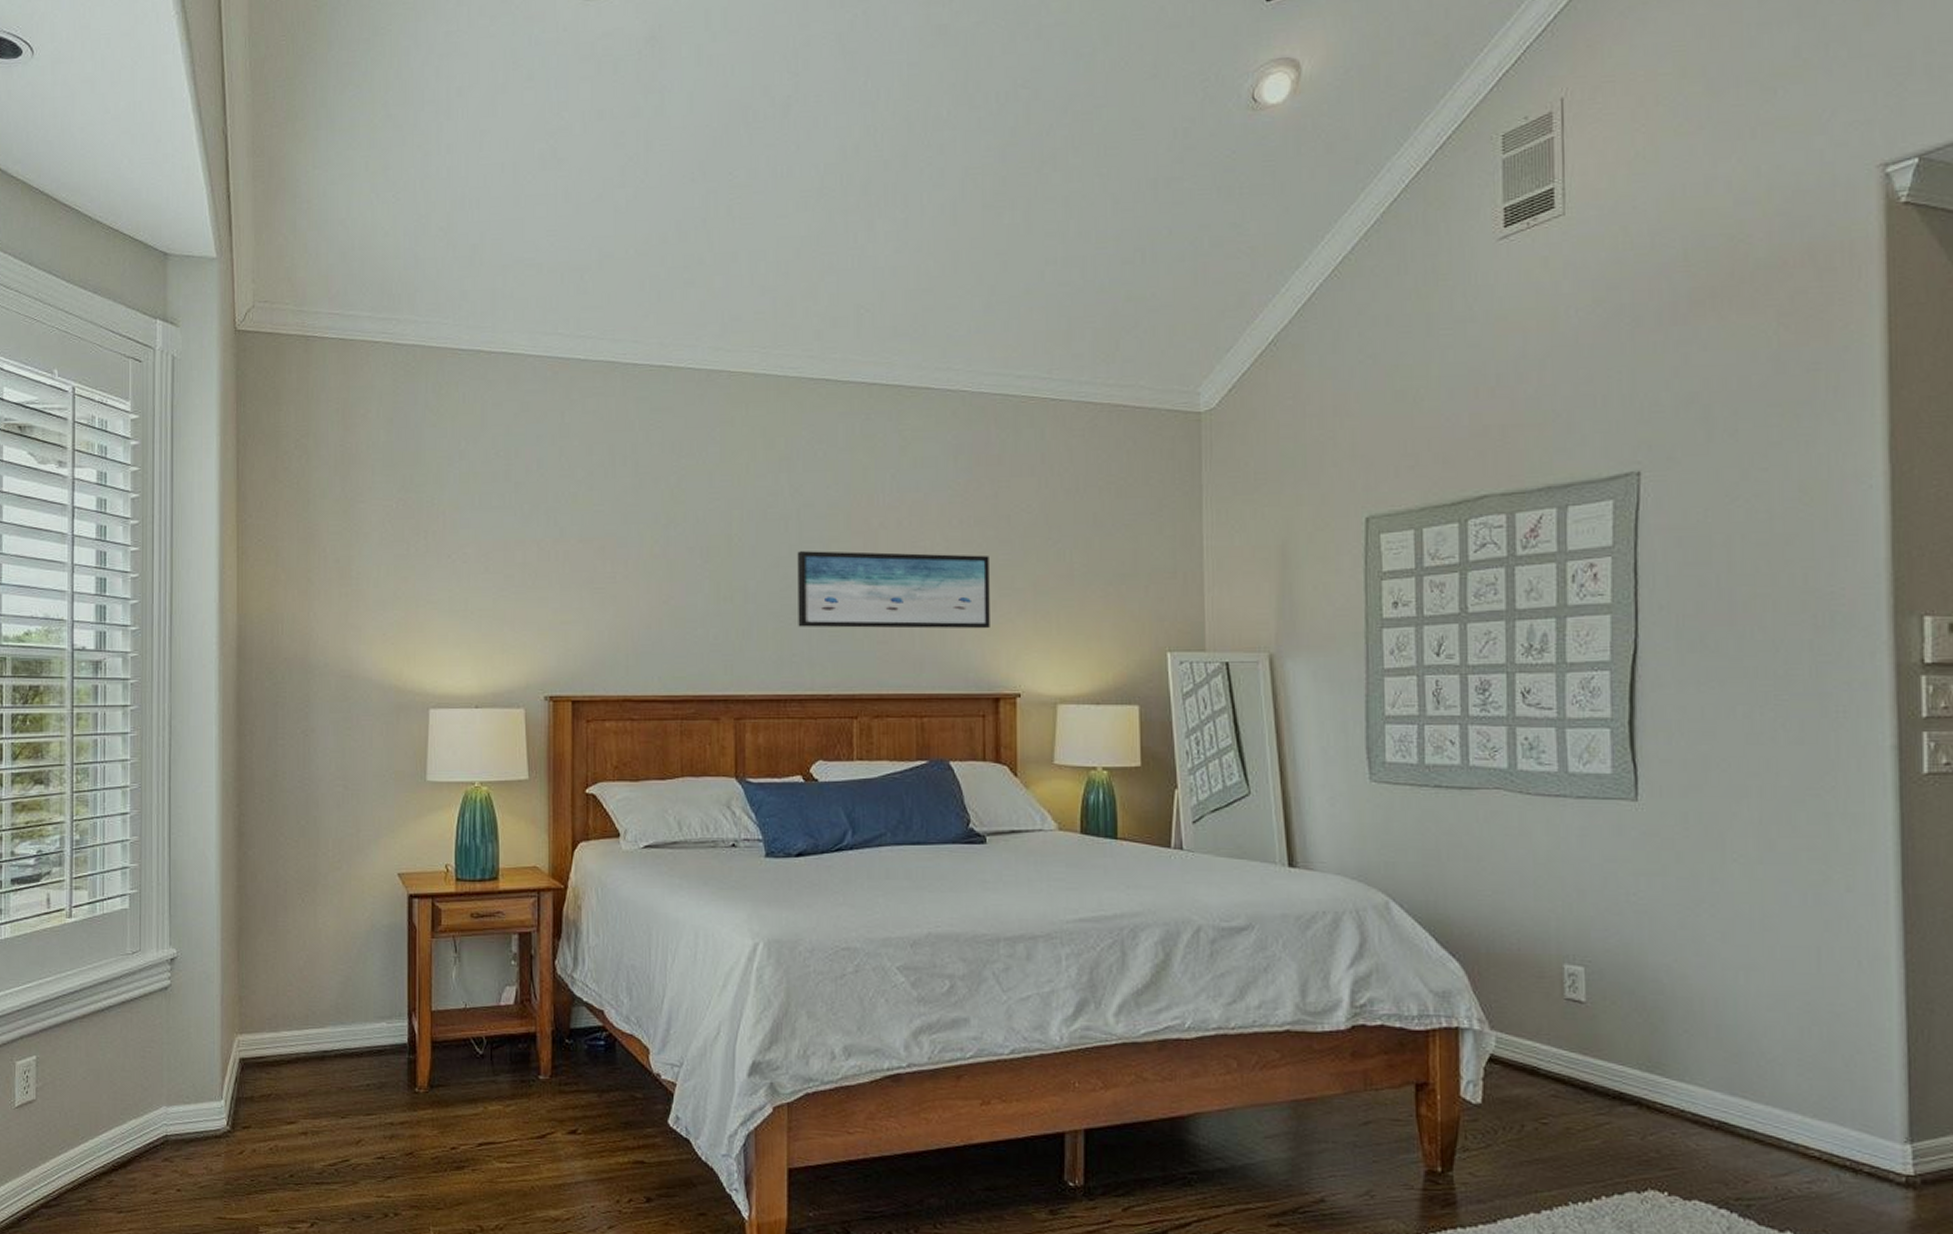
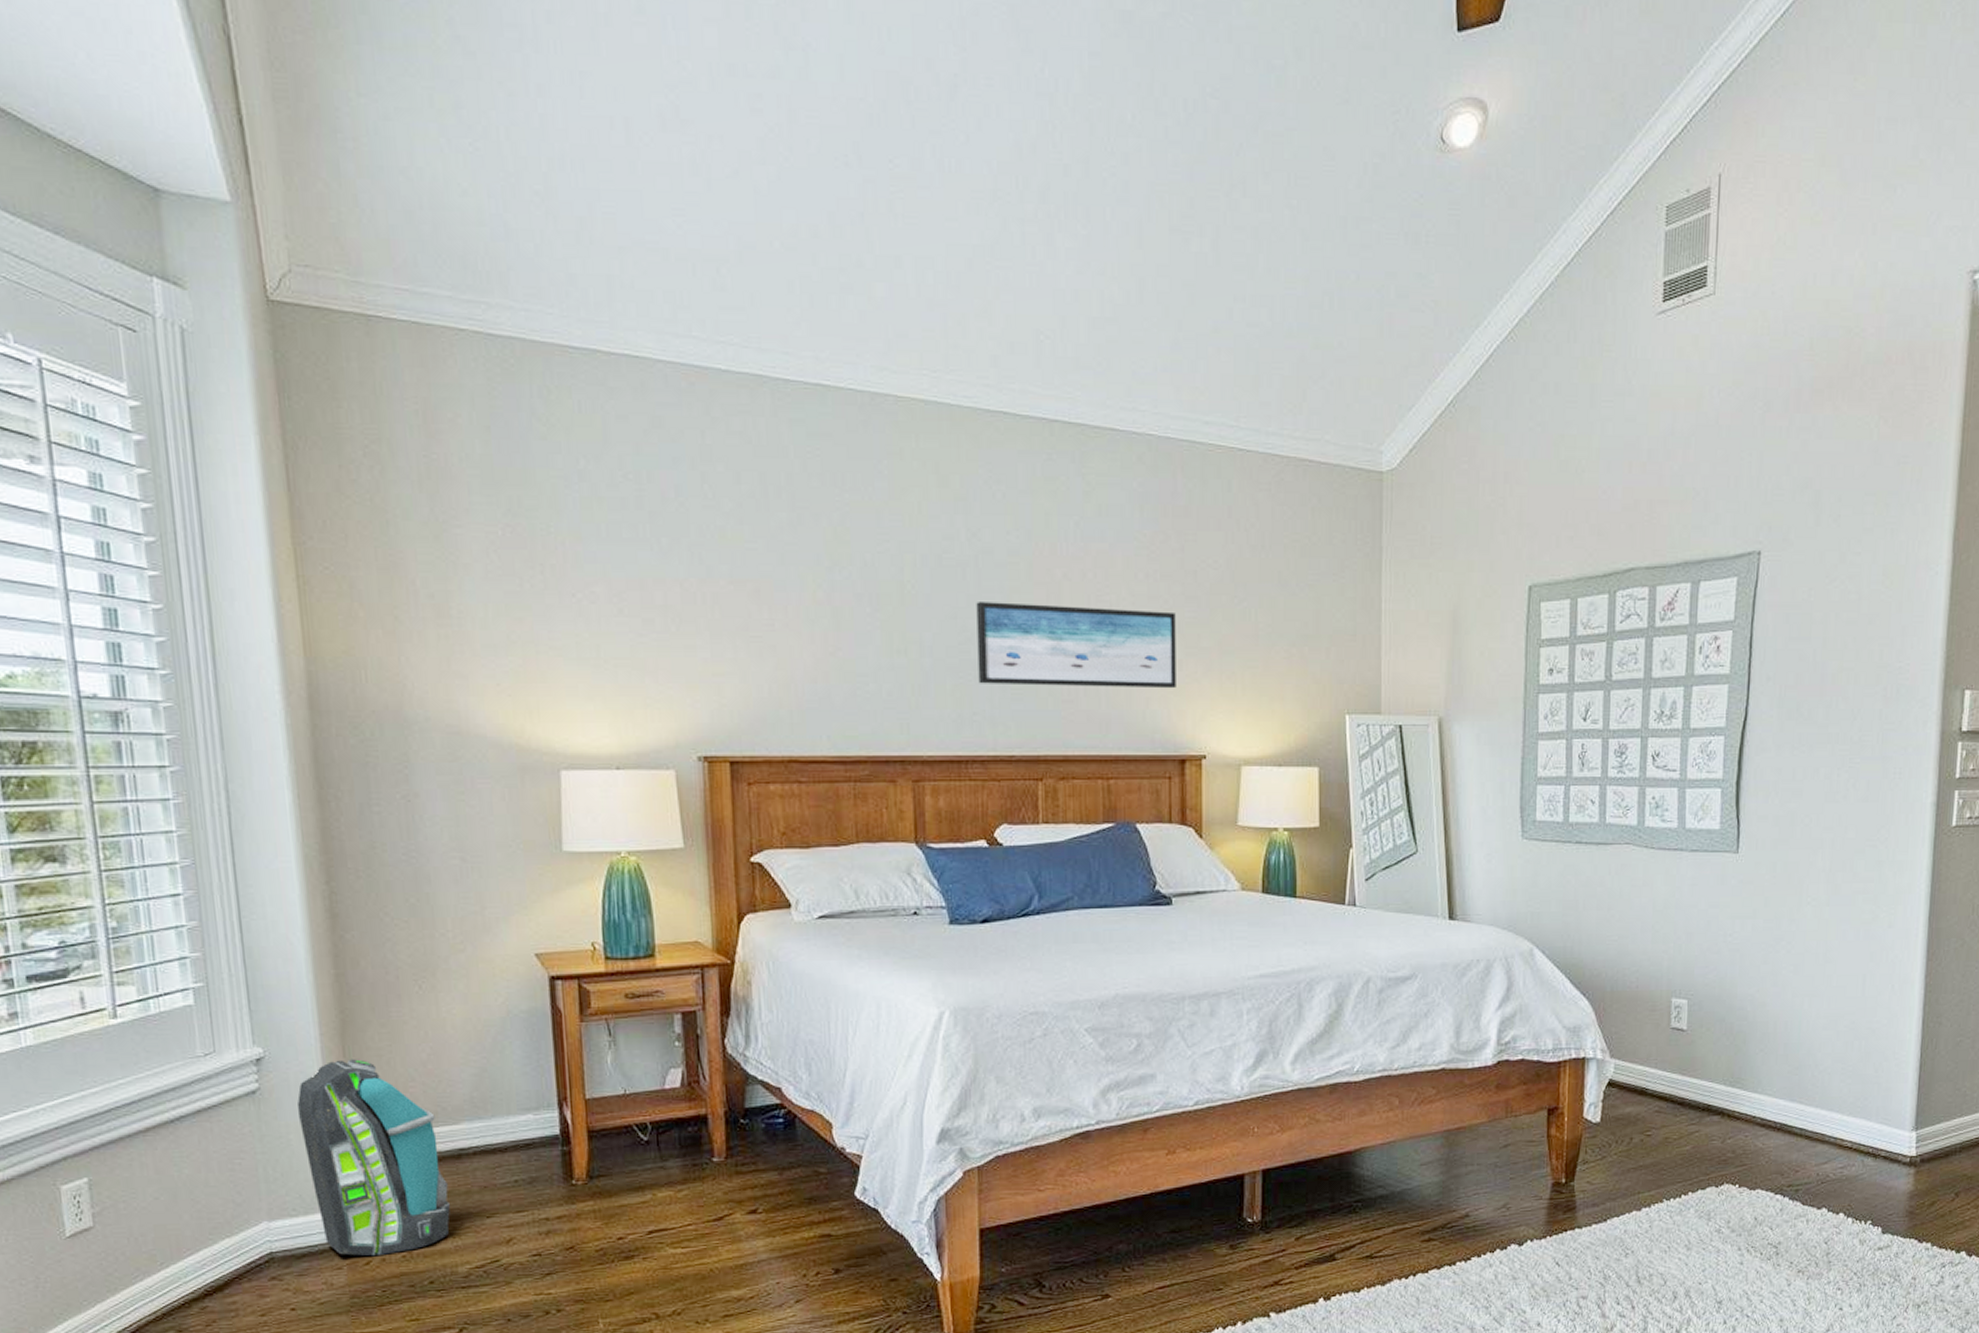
backpack: none [199,963,311,1146] -> present [297,1059,450,1256]

